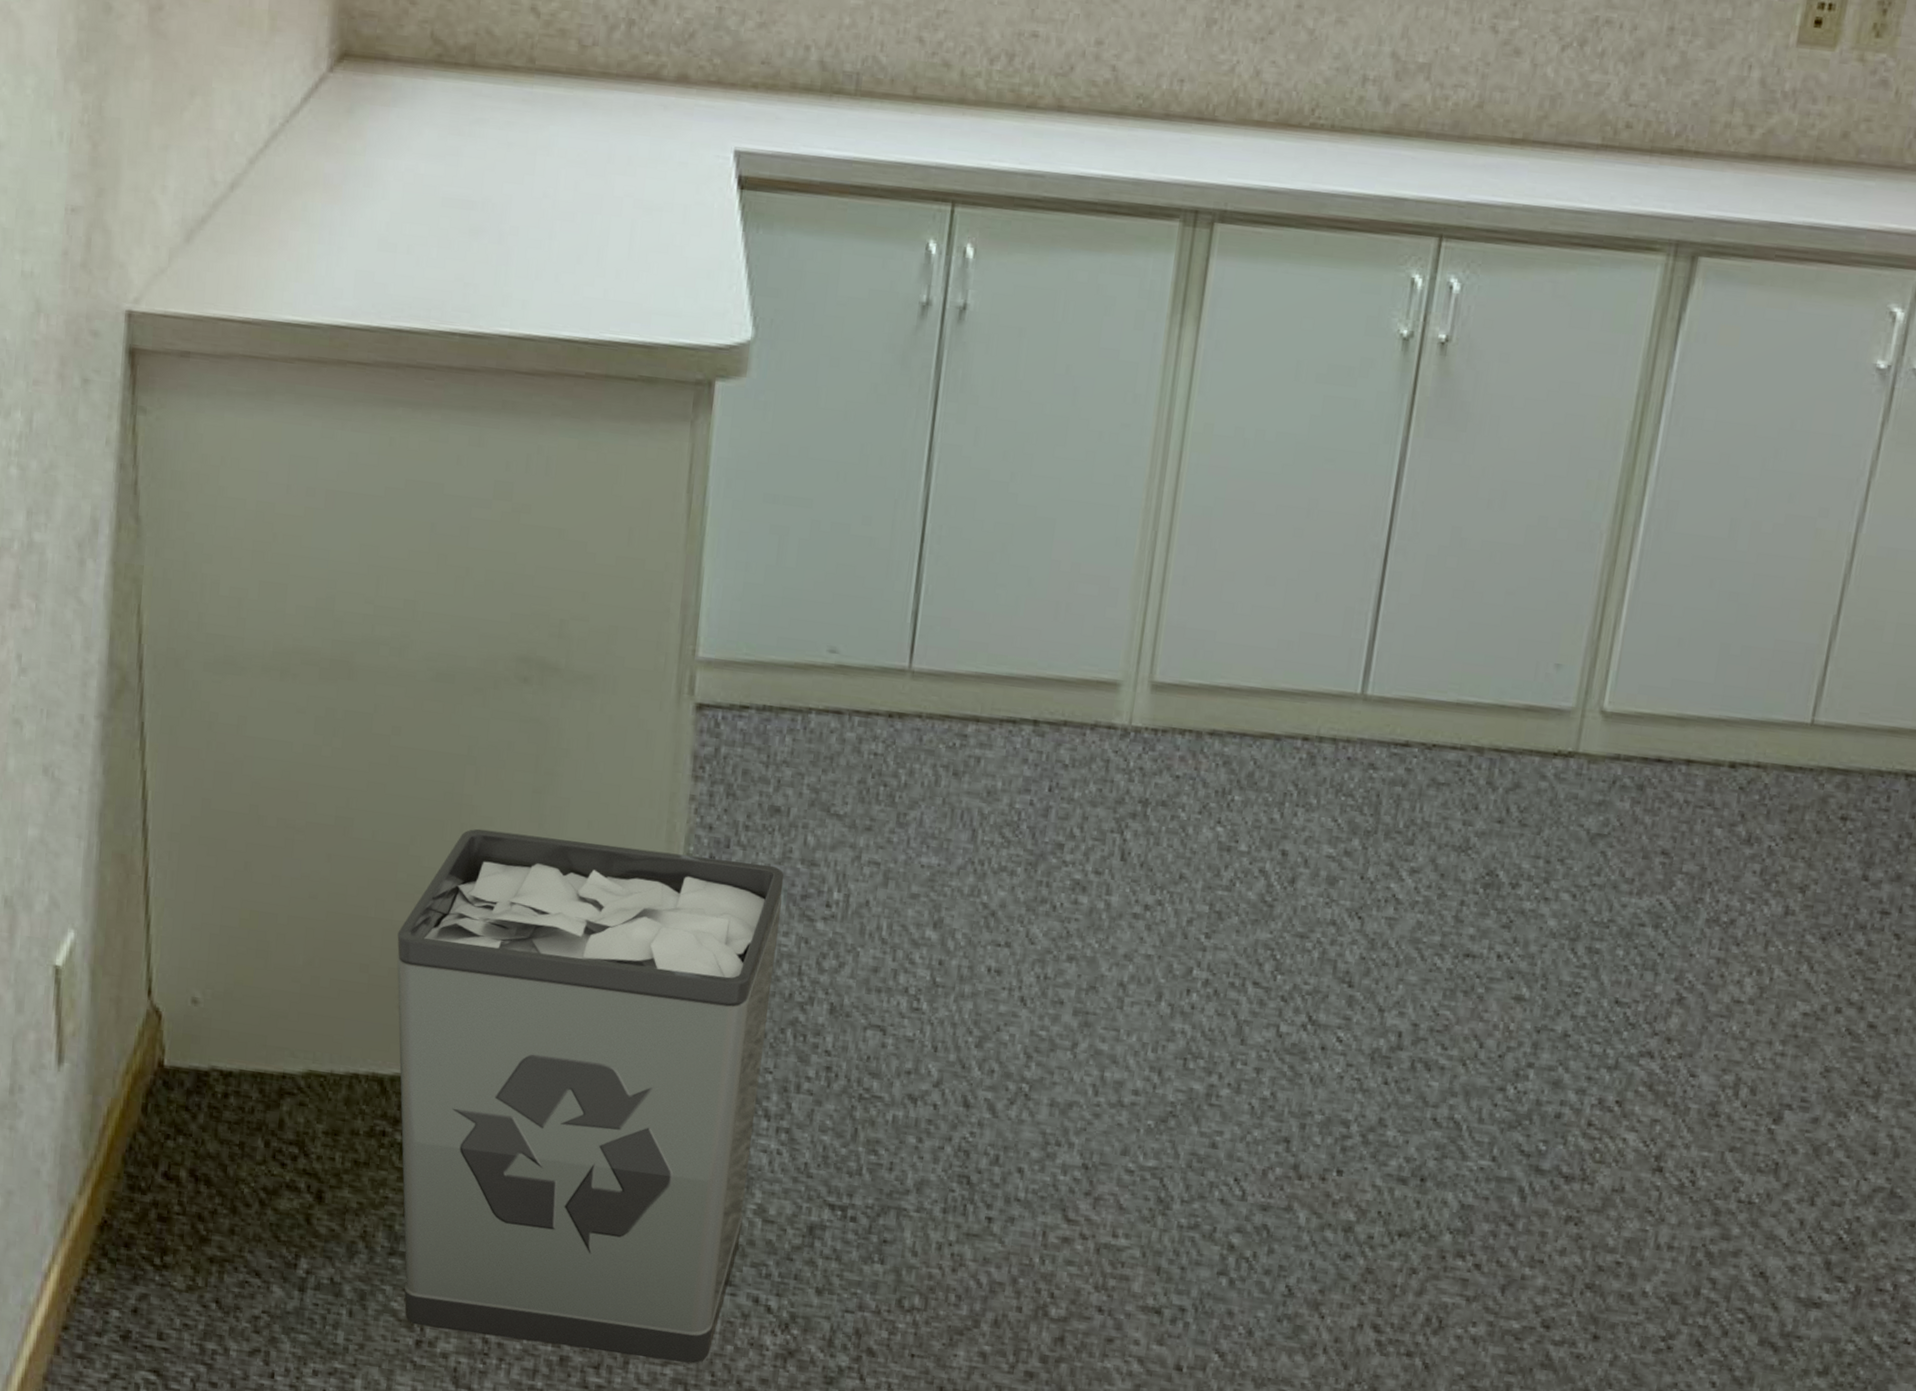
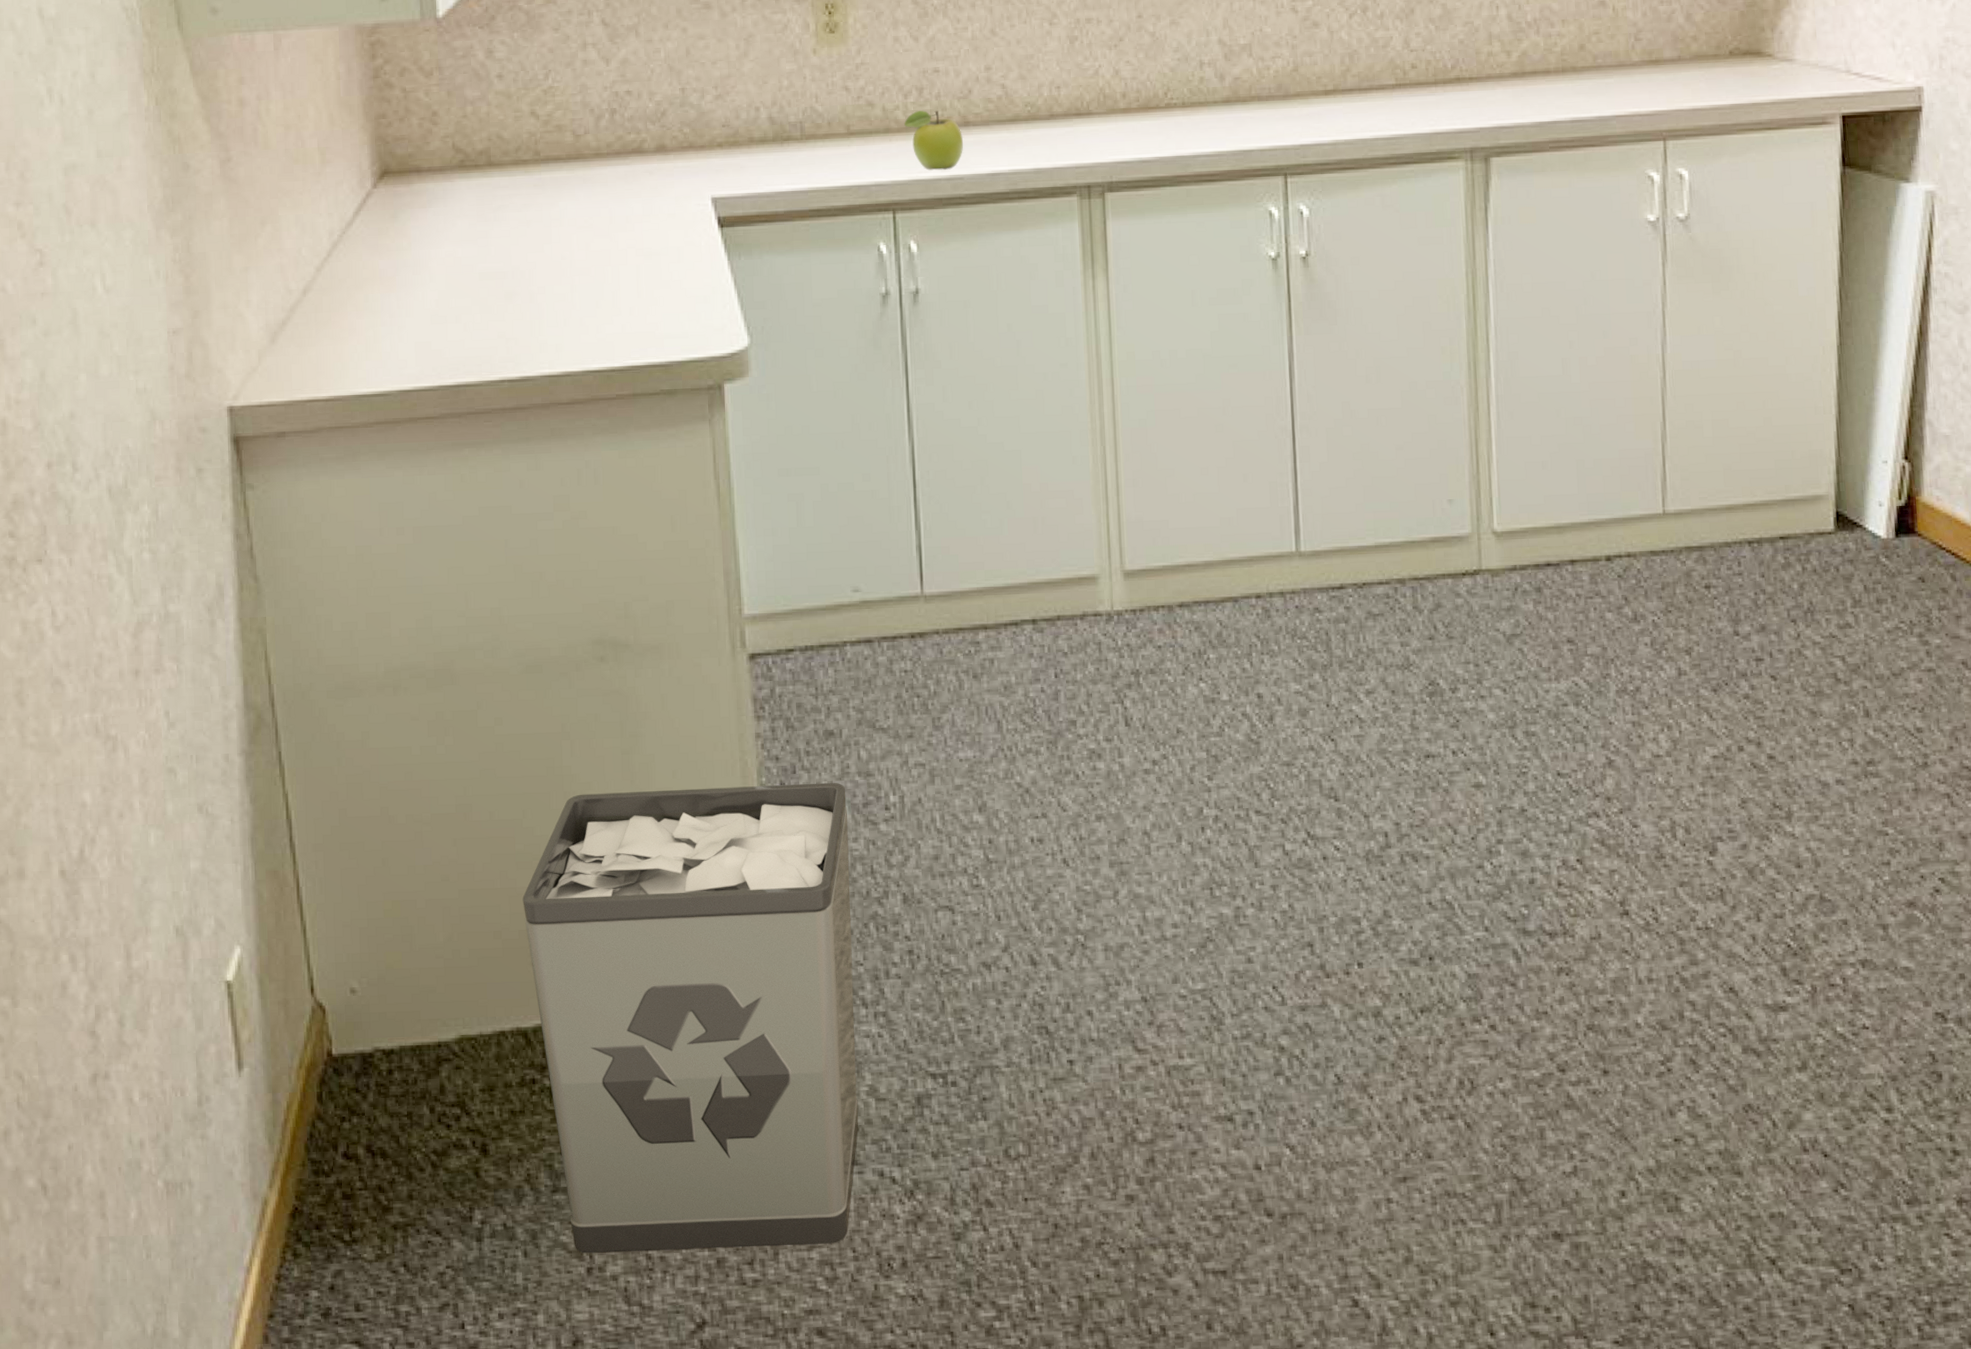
fruit: none [984,82,1053,163] -> present [904,110,963,171]

